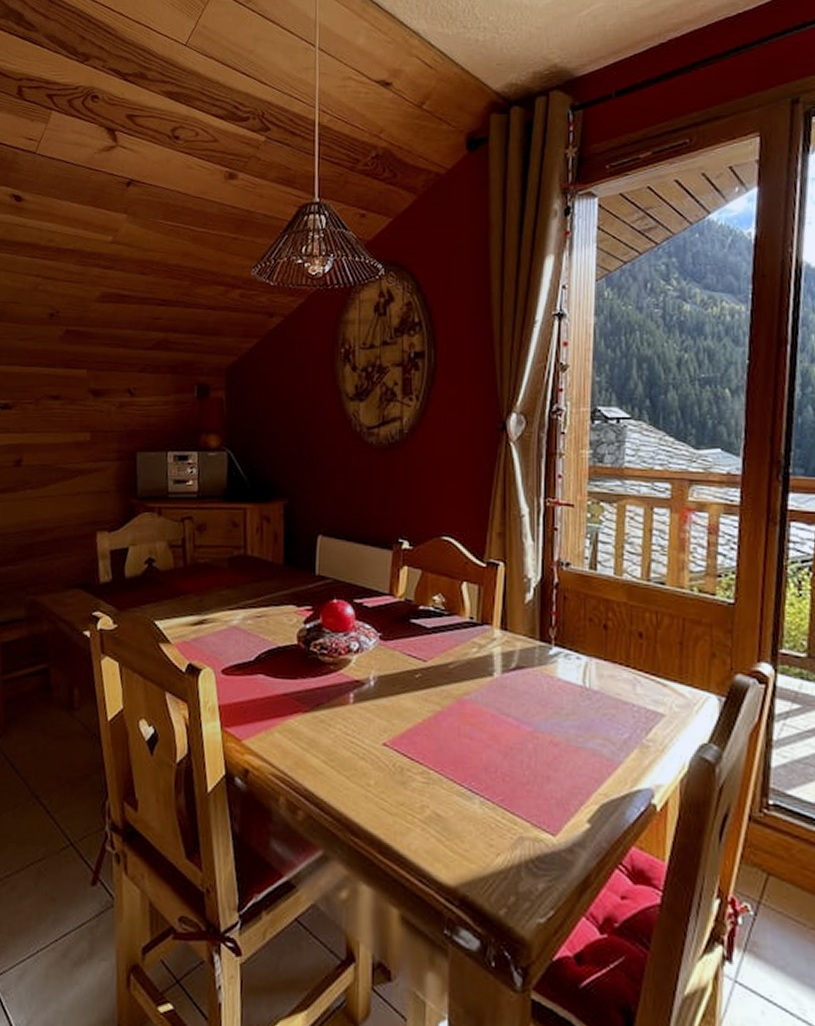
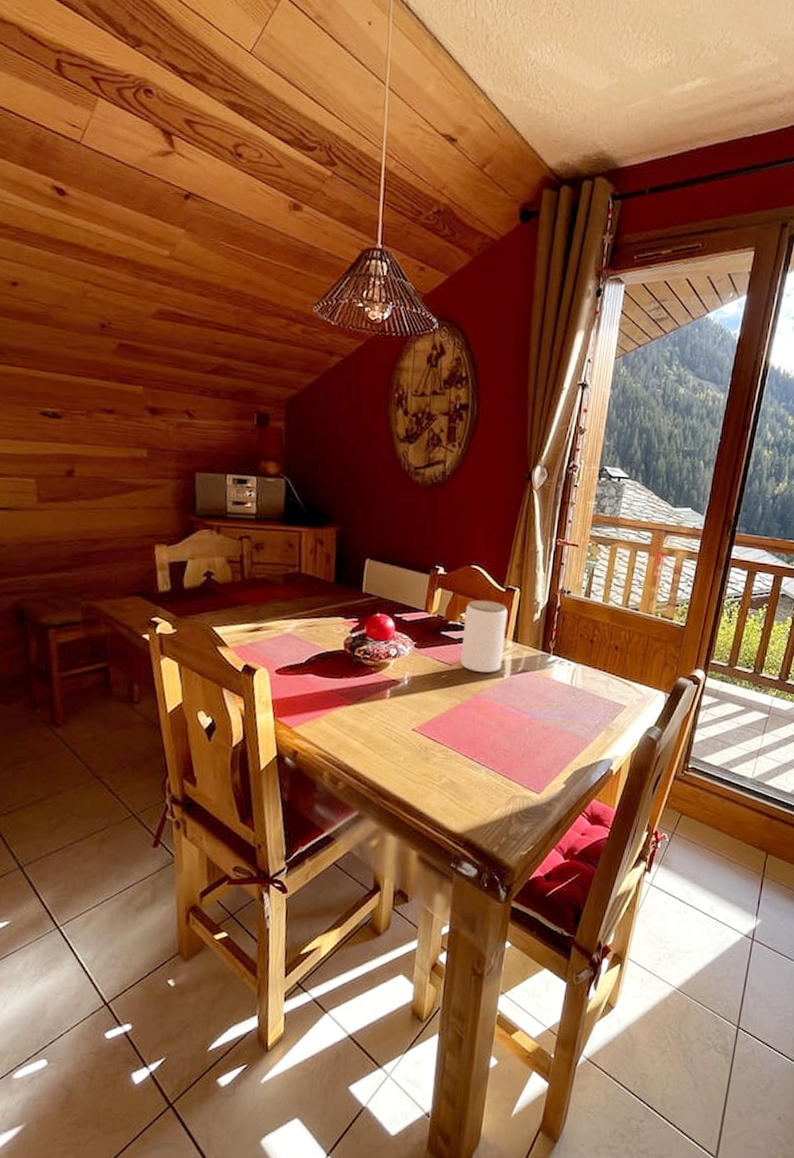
jar: none [438,578,491,670] -> present [461,600,508,673]

